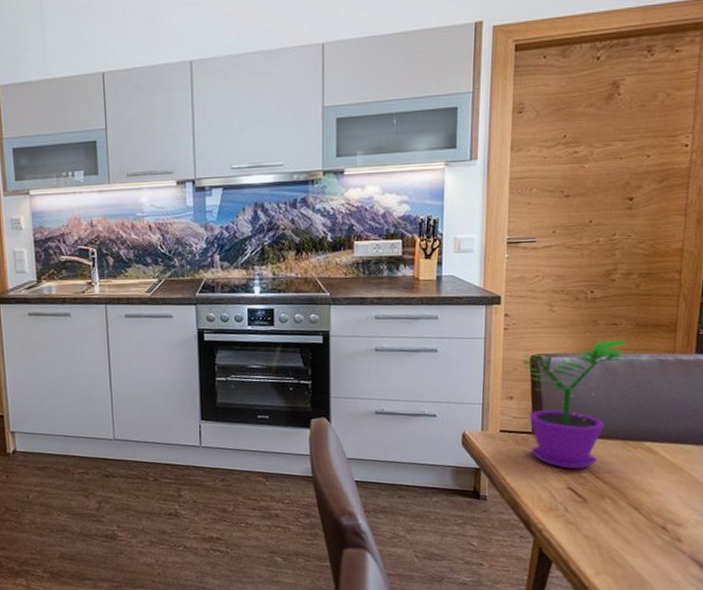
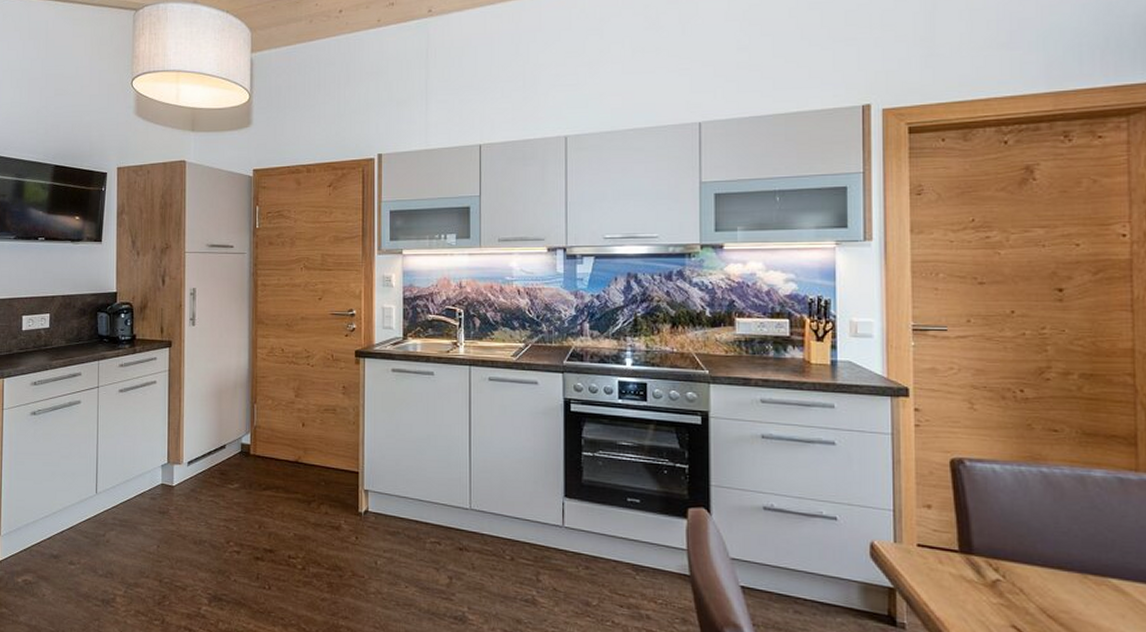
flower pot: present [522,332,626,470] -> none [940,437,1072,604]

